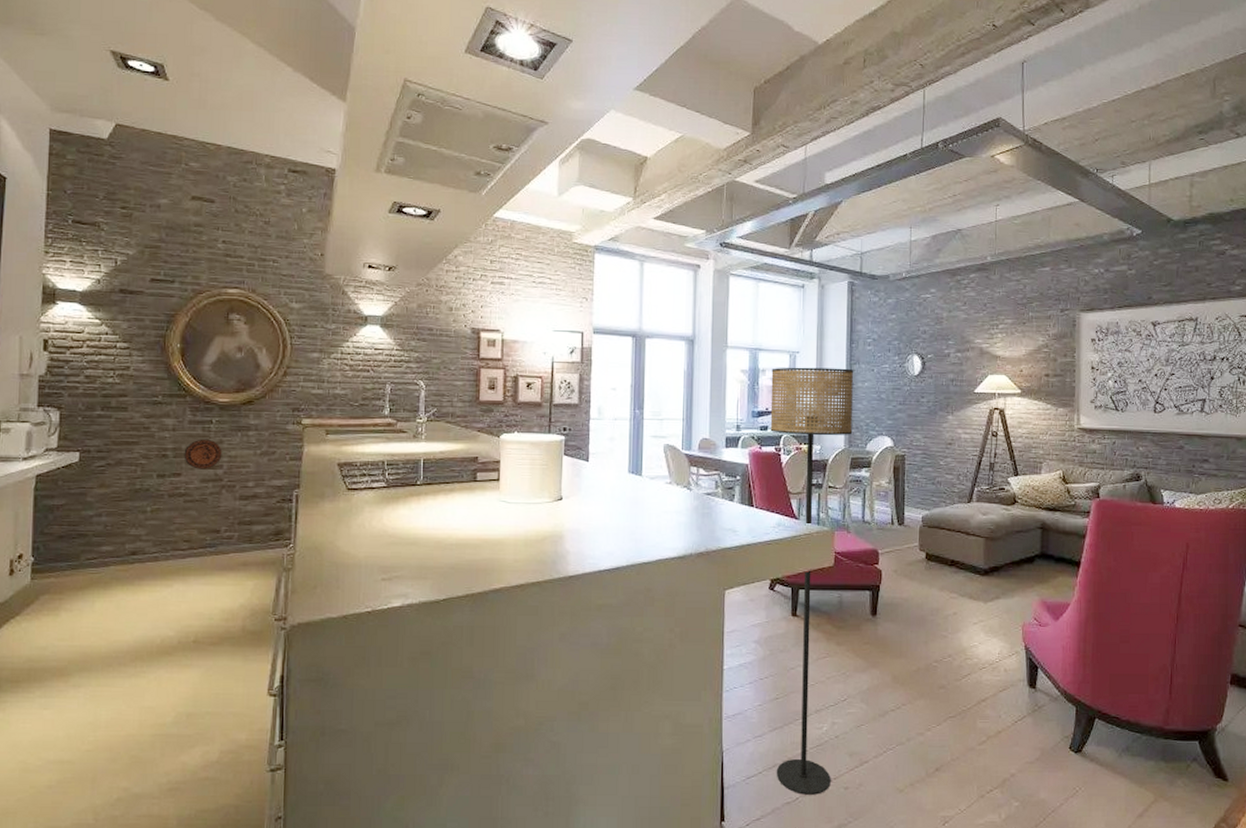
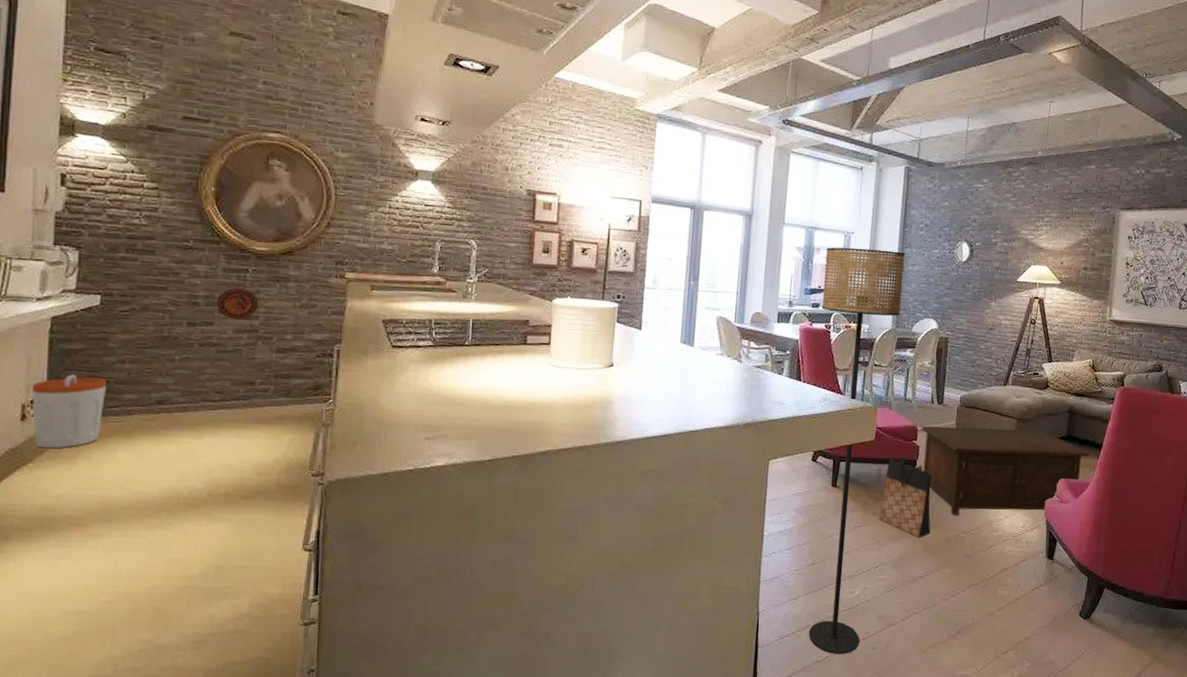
trash can: none [18,529,85,602] -> present [31,374,106,449]
bag: none [843,582,900,668] -> present [878,457,932,538]
cabinet: none [883,548,1067,644] -> present [922,426,1089,516]

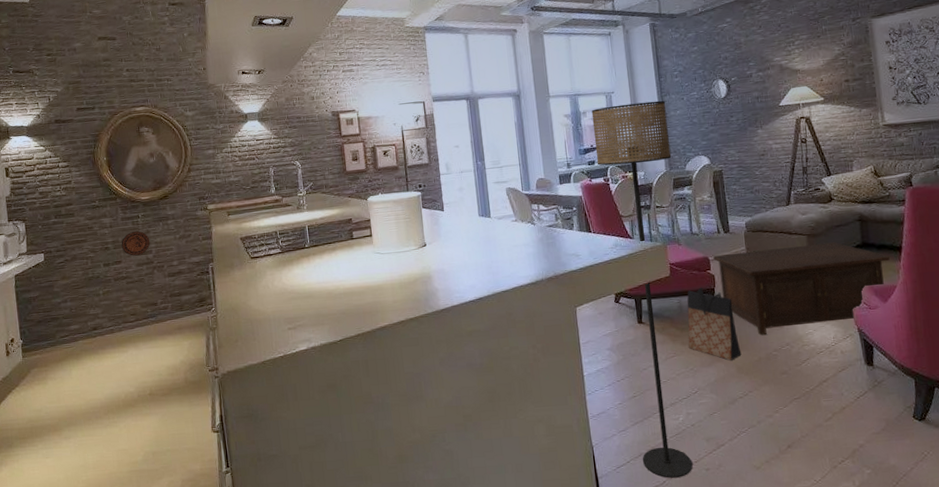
trash can: present [31,374,106,449] -> none [9,316,59,375]

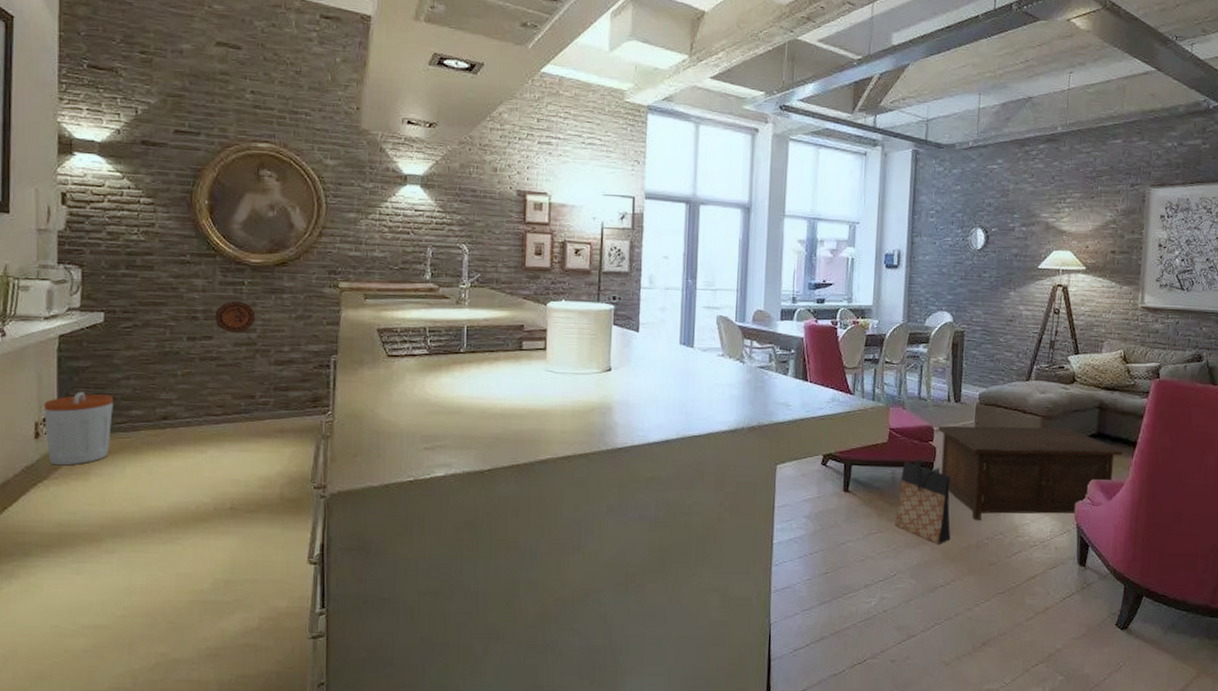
trash can: none [9,316,59,375] -> present [43,391,113,466]
floor lamp: present [591,100,693,478] -> none [823,238,915,667]

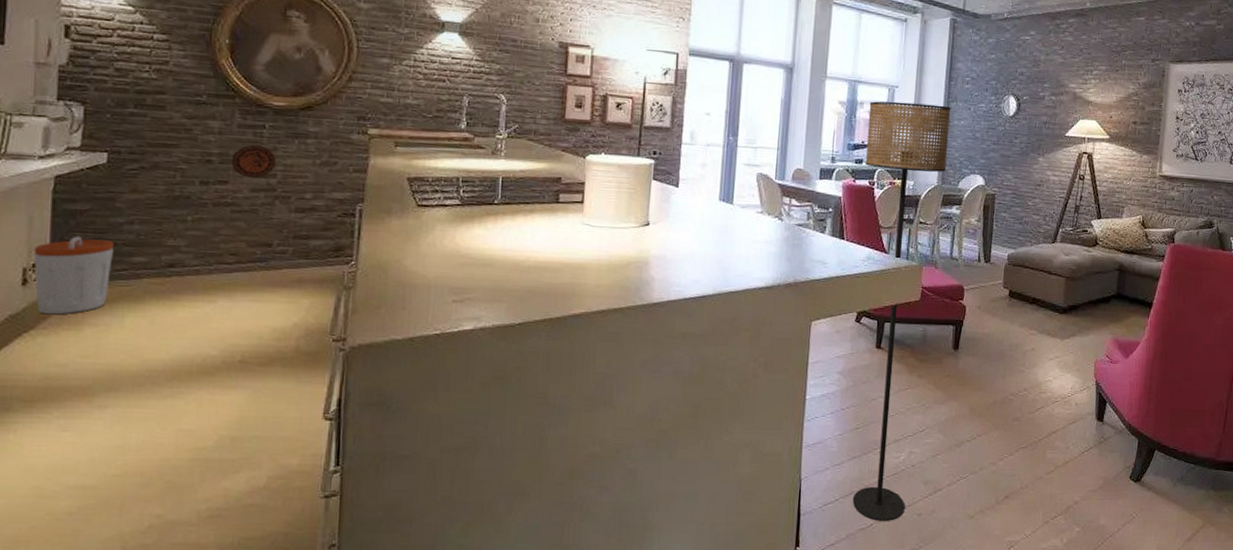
floor lamp: none [823,238,915,667] -> present [852,101,951,521]
bag: present [894,459,951,544] -> none [924,317,979,400]
cabinet: present [938,425,1123,521] -> none [968,285,1139,378]

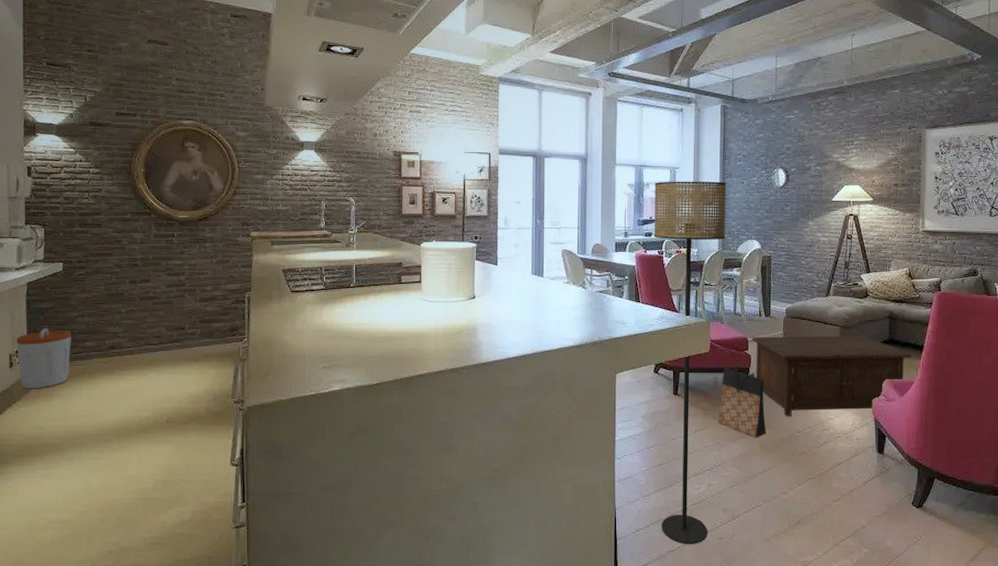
decorative plate: present [231,144,277,178] -> none [151,250,184,276]
bag: none [924,317,979,400] -> present [717,366,766,438]
cabinet: none [968,285,1139,378] -> present [752,335,911,417]

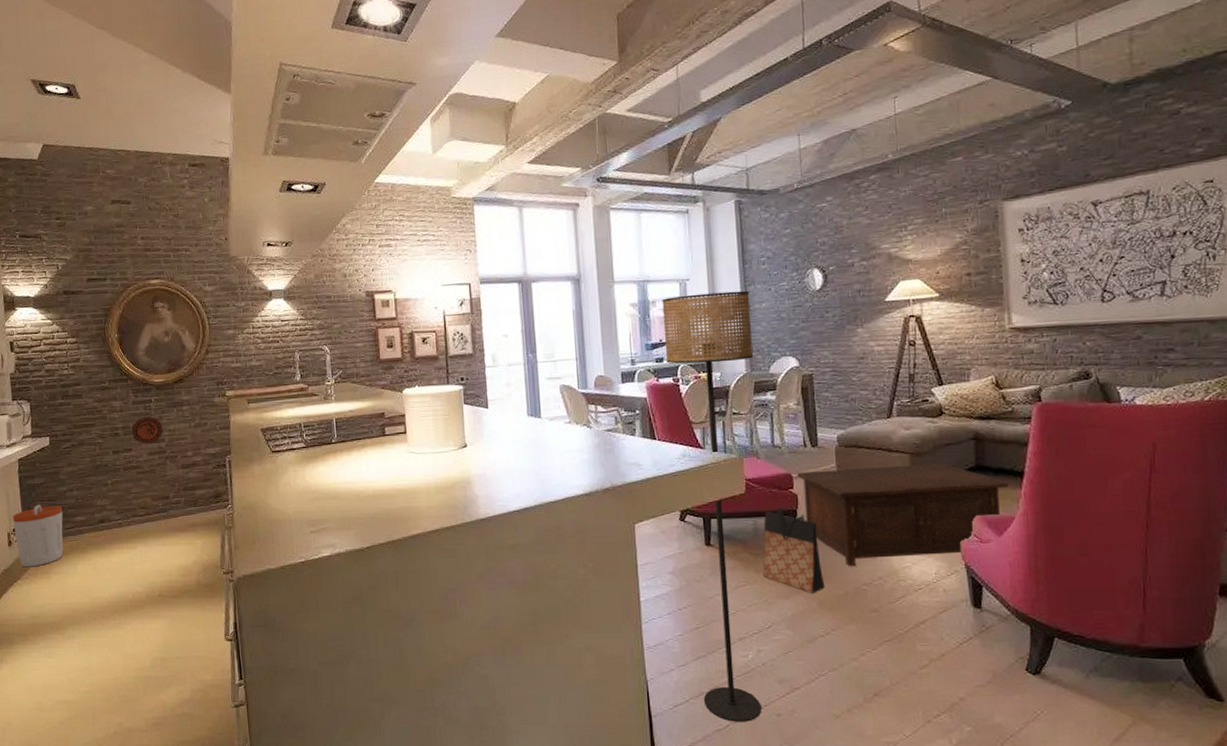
decorative plate: none [151,250,184,276] -> present [132,416,163,444]

